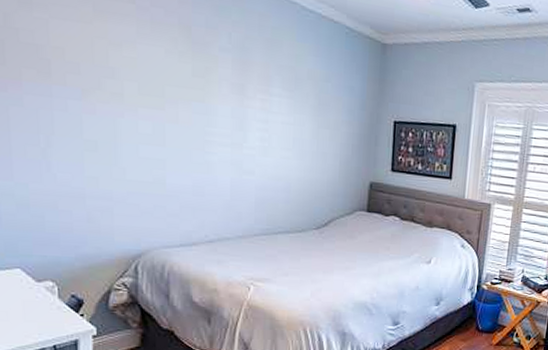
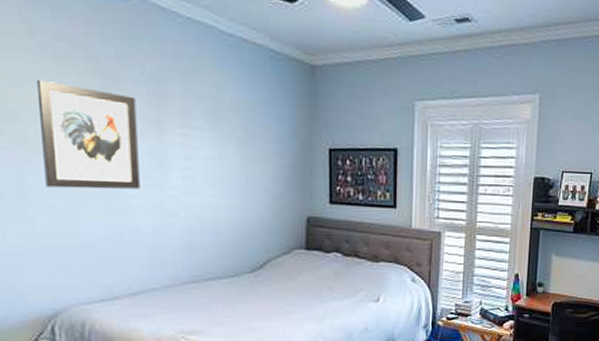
wall art: none [133,41,222,147] -> present [36,79,140,189]

